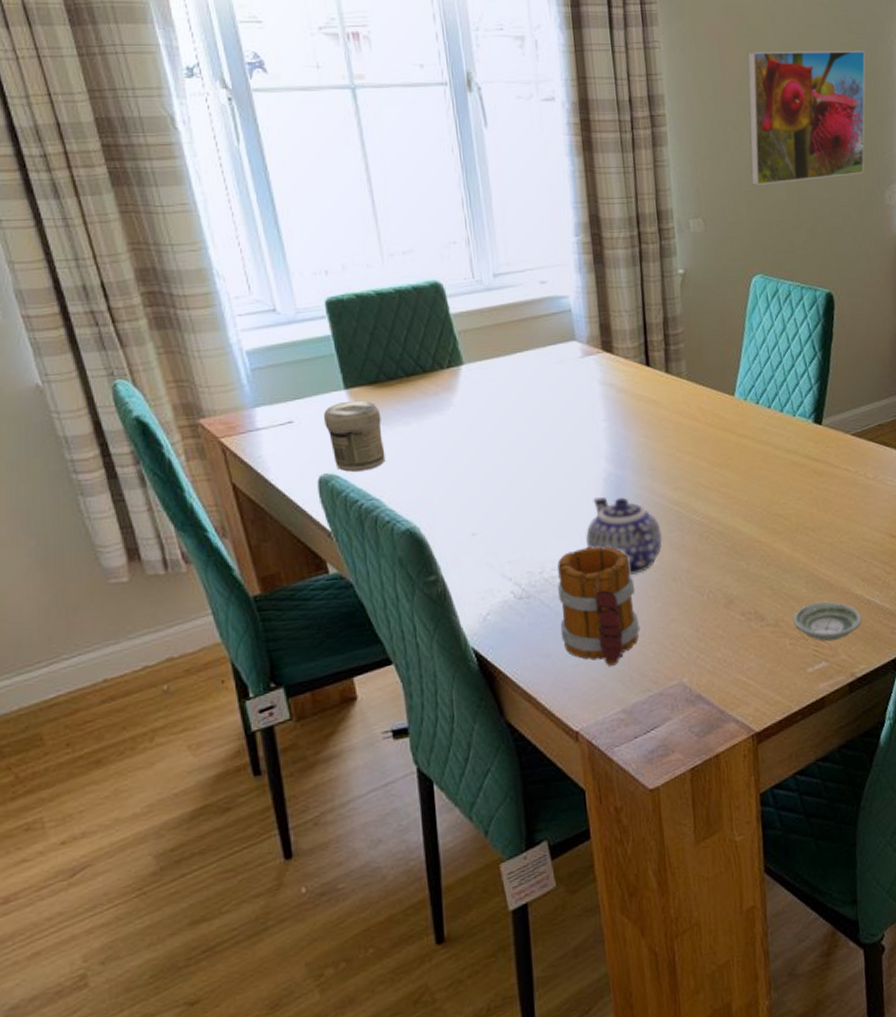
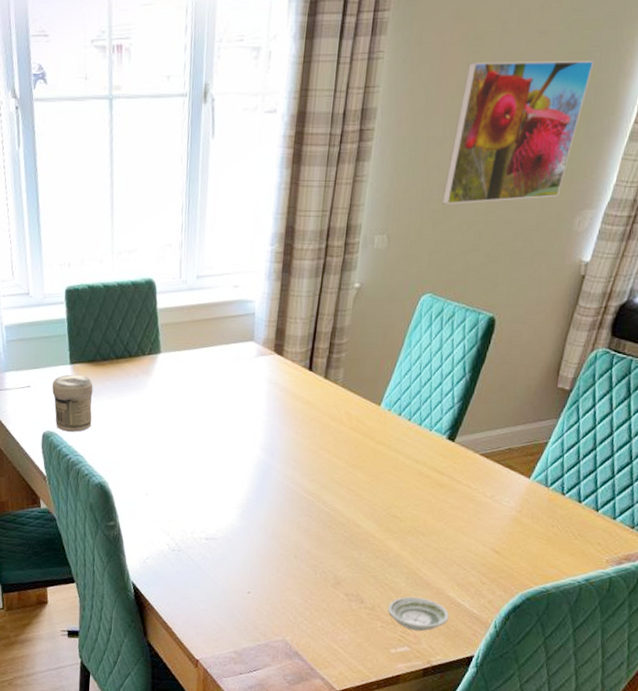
mug: present [557,546,641,666] -> none [198,518,263,616]
teapot: present [586,497,662,576] -> none [231,479,293,548]

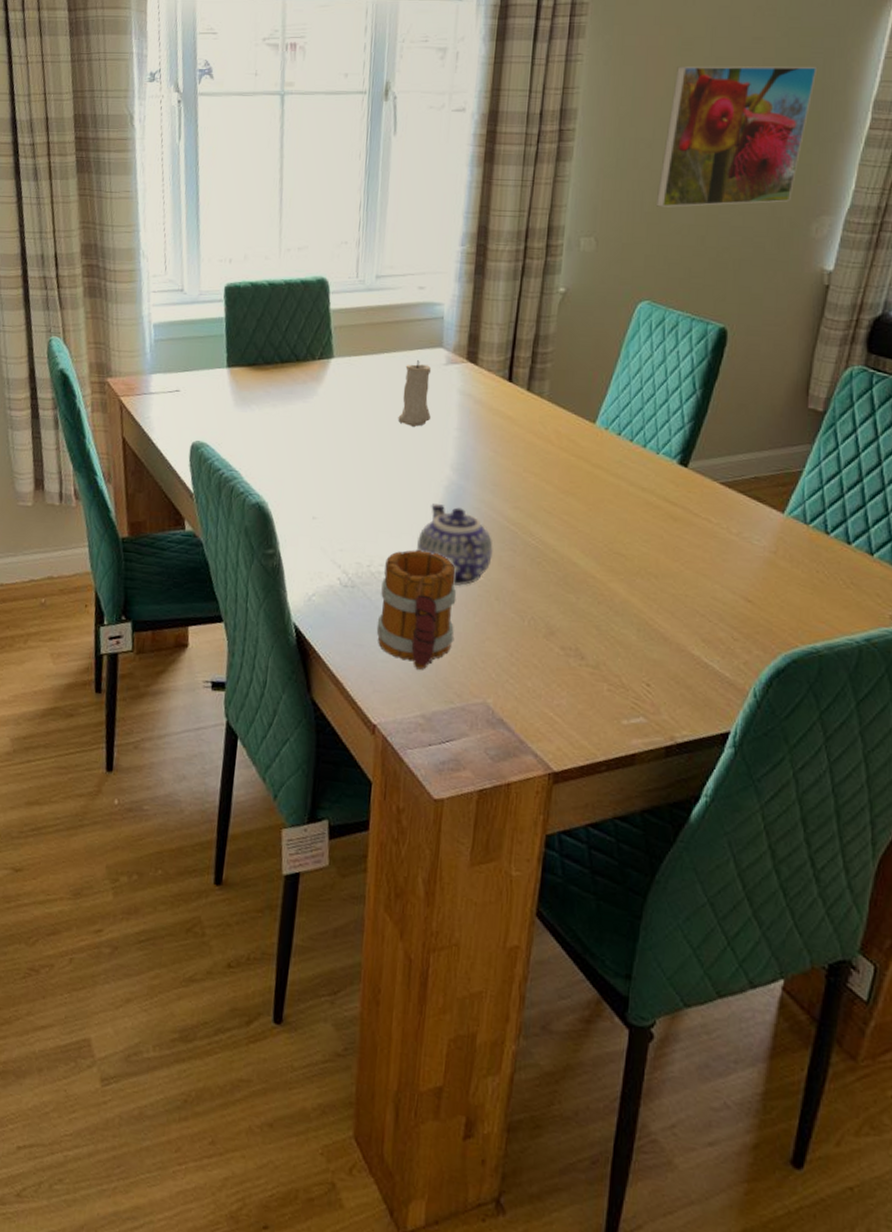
jar: present [52,374,93,432] -> none [204,378,253,444]
mug: none [198,518,263,616] -> present [376,550,456,670]
candle: none [215,353,244,414] -> present [398,360,431,428]
teapot: none [231,479,293,548] -> present [417,504,493,587]
saucer: present [388,596,449,632] -> none [616,653,695,698]

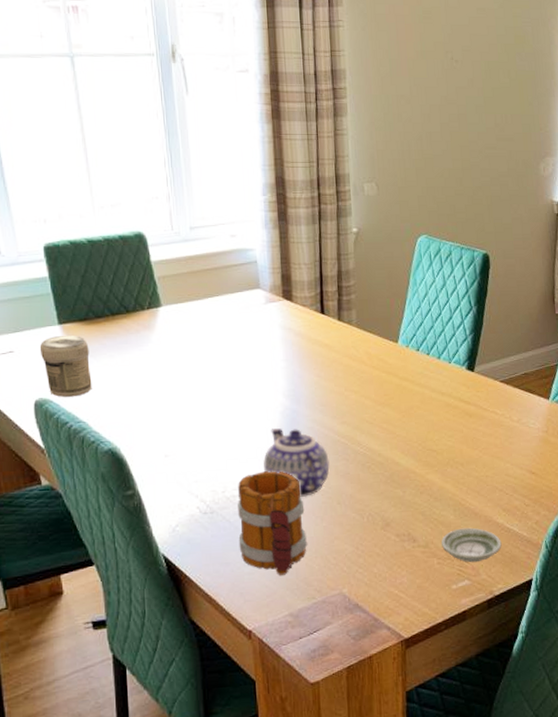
jar: none [204,378,253,444] -> present [39,335,92,397]
candle: present [398,360,431,428] -> none [229,302,259,363]
saucer: none [616,653,695,698] -> present [441,527,502,563]
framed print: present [655,66,818,207] -> none [420,32,529,154]

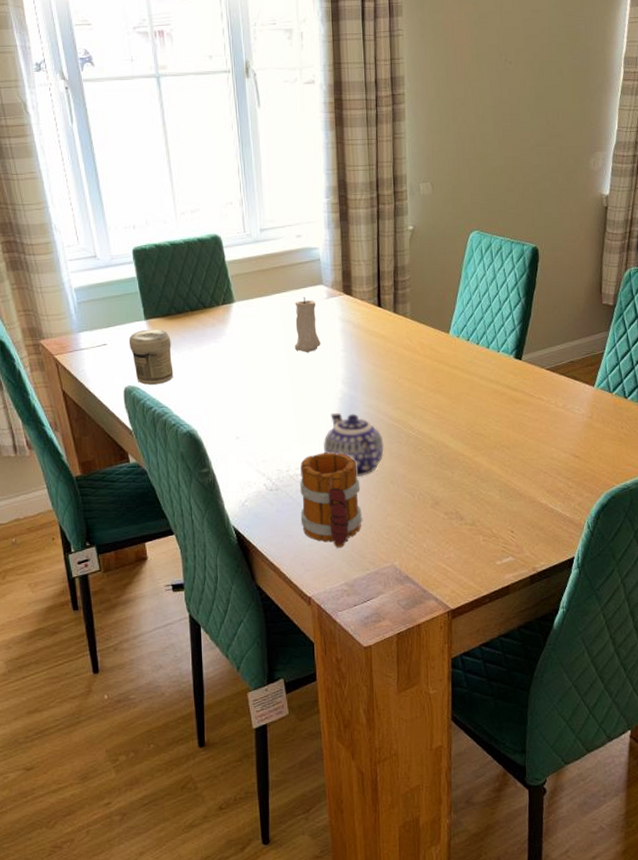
candle: none [229,302,259,363] -> present [294,297,321,353]
saucer: present [441,527,502,563] -> none [487,507,545,541]

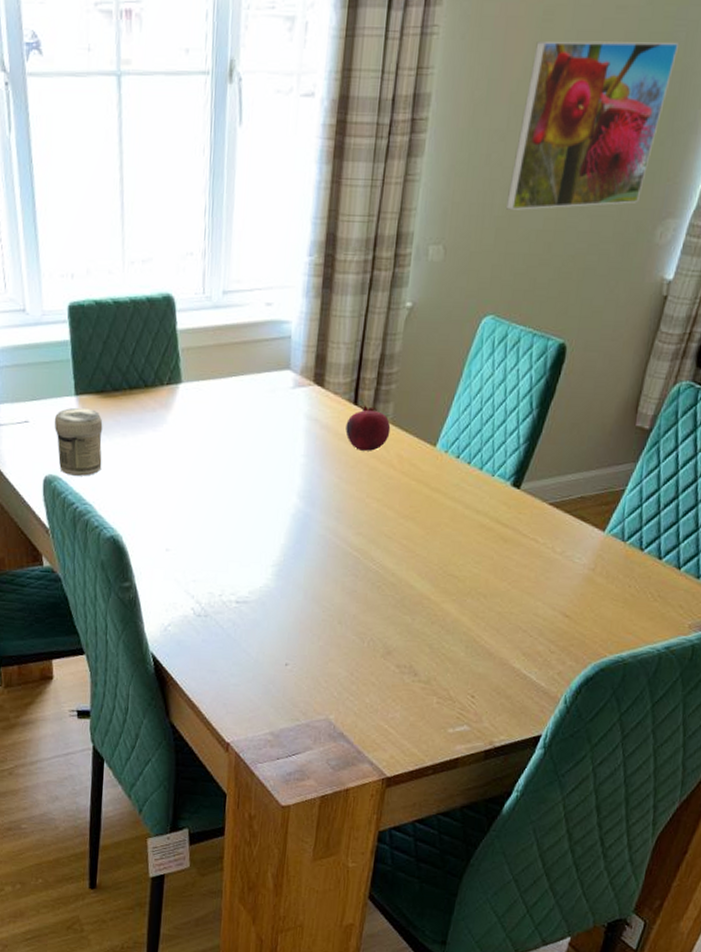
candle: present [294,297,321,353] -> none [246,384,278,455]
mug: present [300,452,363,548] -> none [228,578,302,692]
teapot: present [324,413,384,477] -> none [265,532,337,613]
fruit: none [374,306,411,342] -> present [345,404,391,451]
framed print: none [473,31,582,154] -> present [505,41,680,210]

